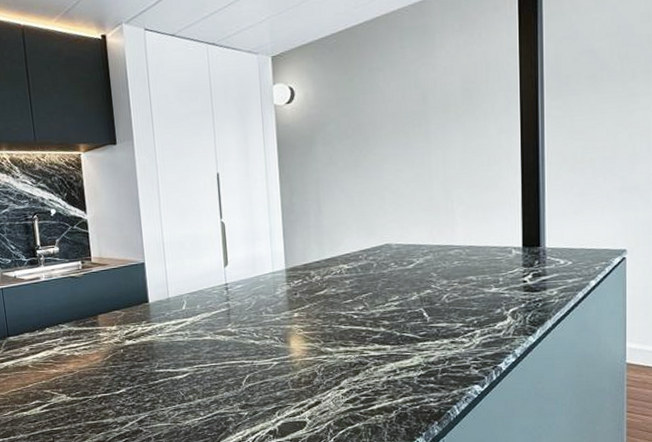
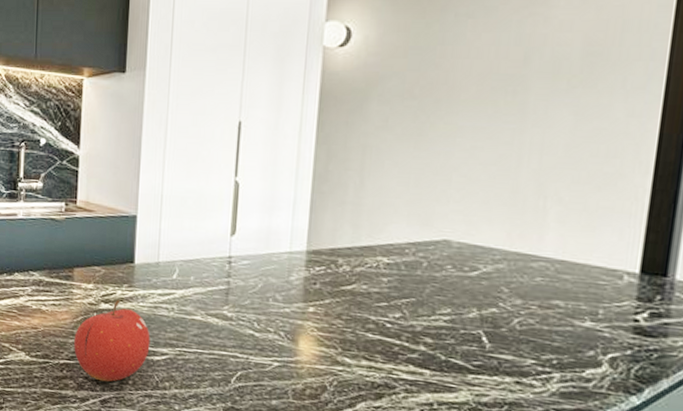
fruit: none [107,335,173,406] -> present [74,300,150,382]

